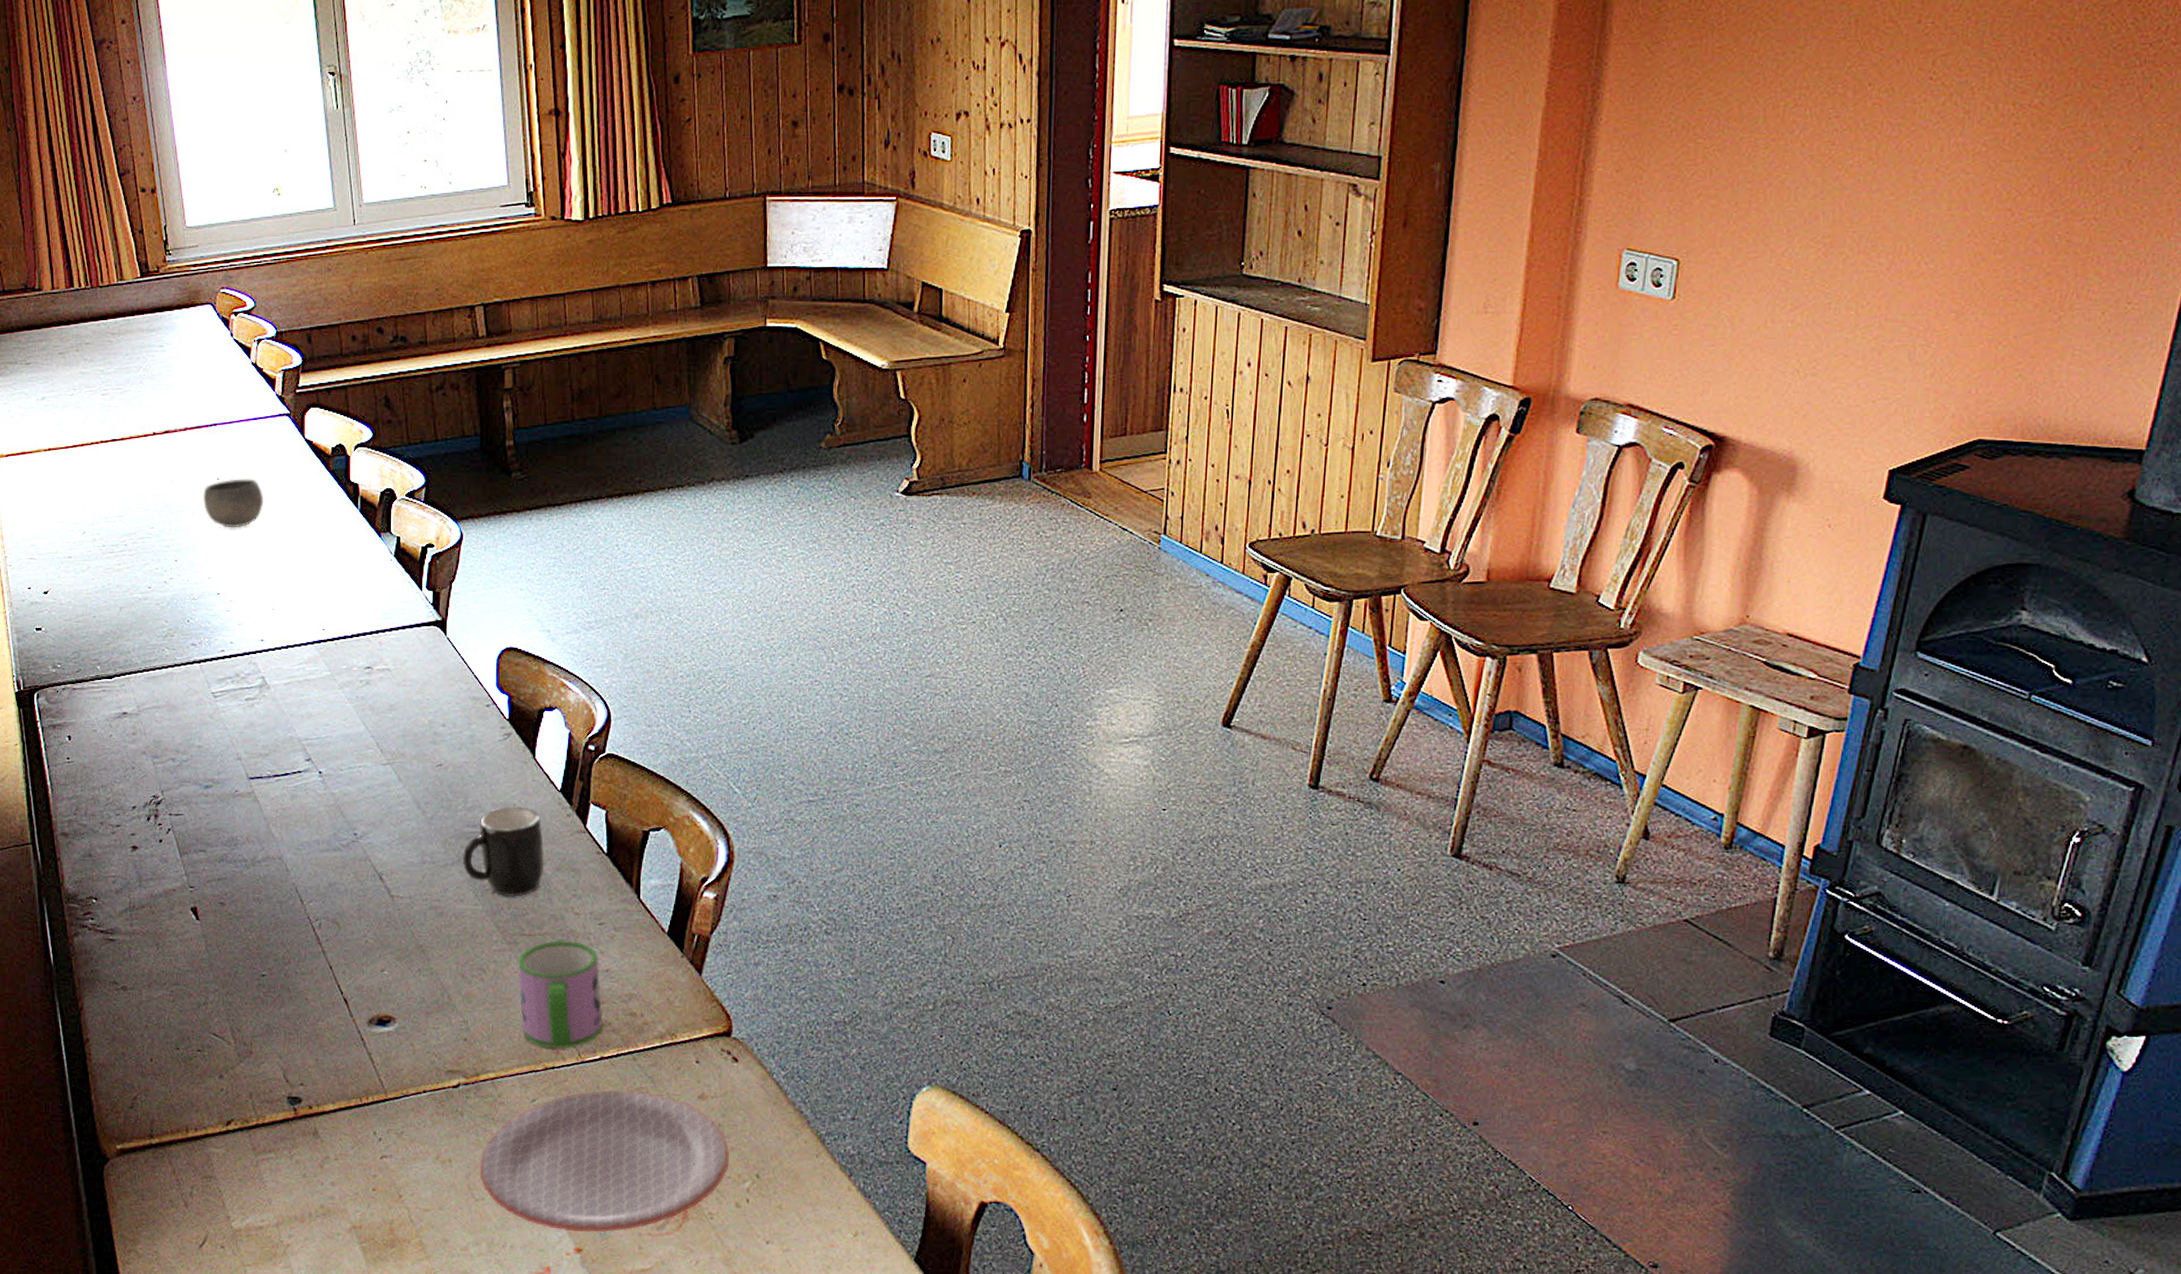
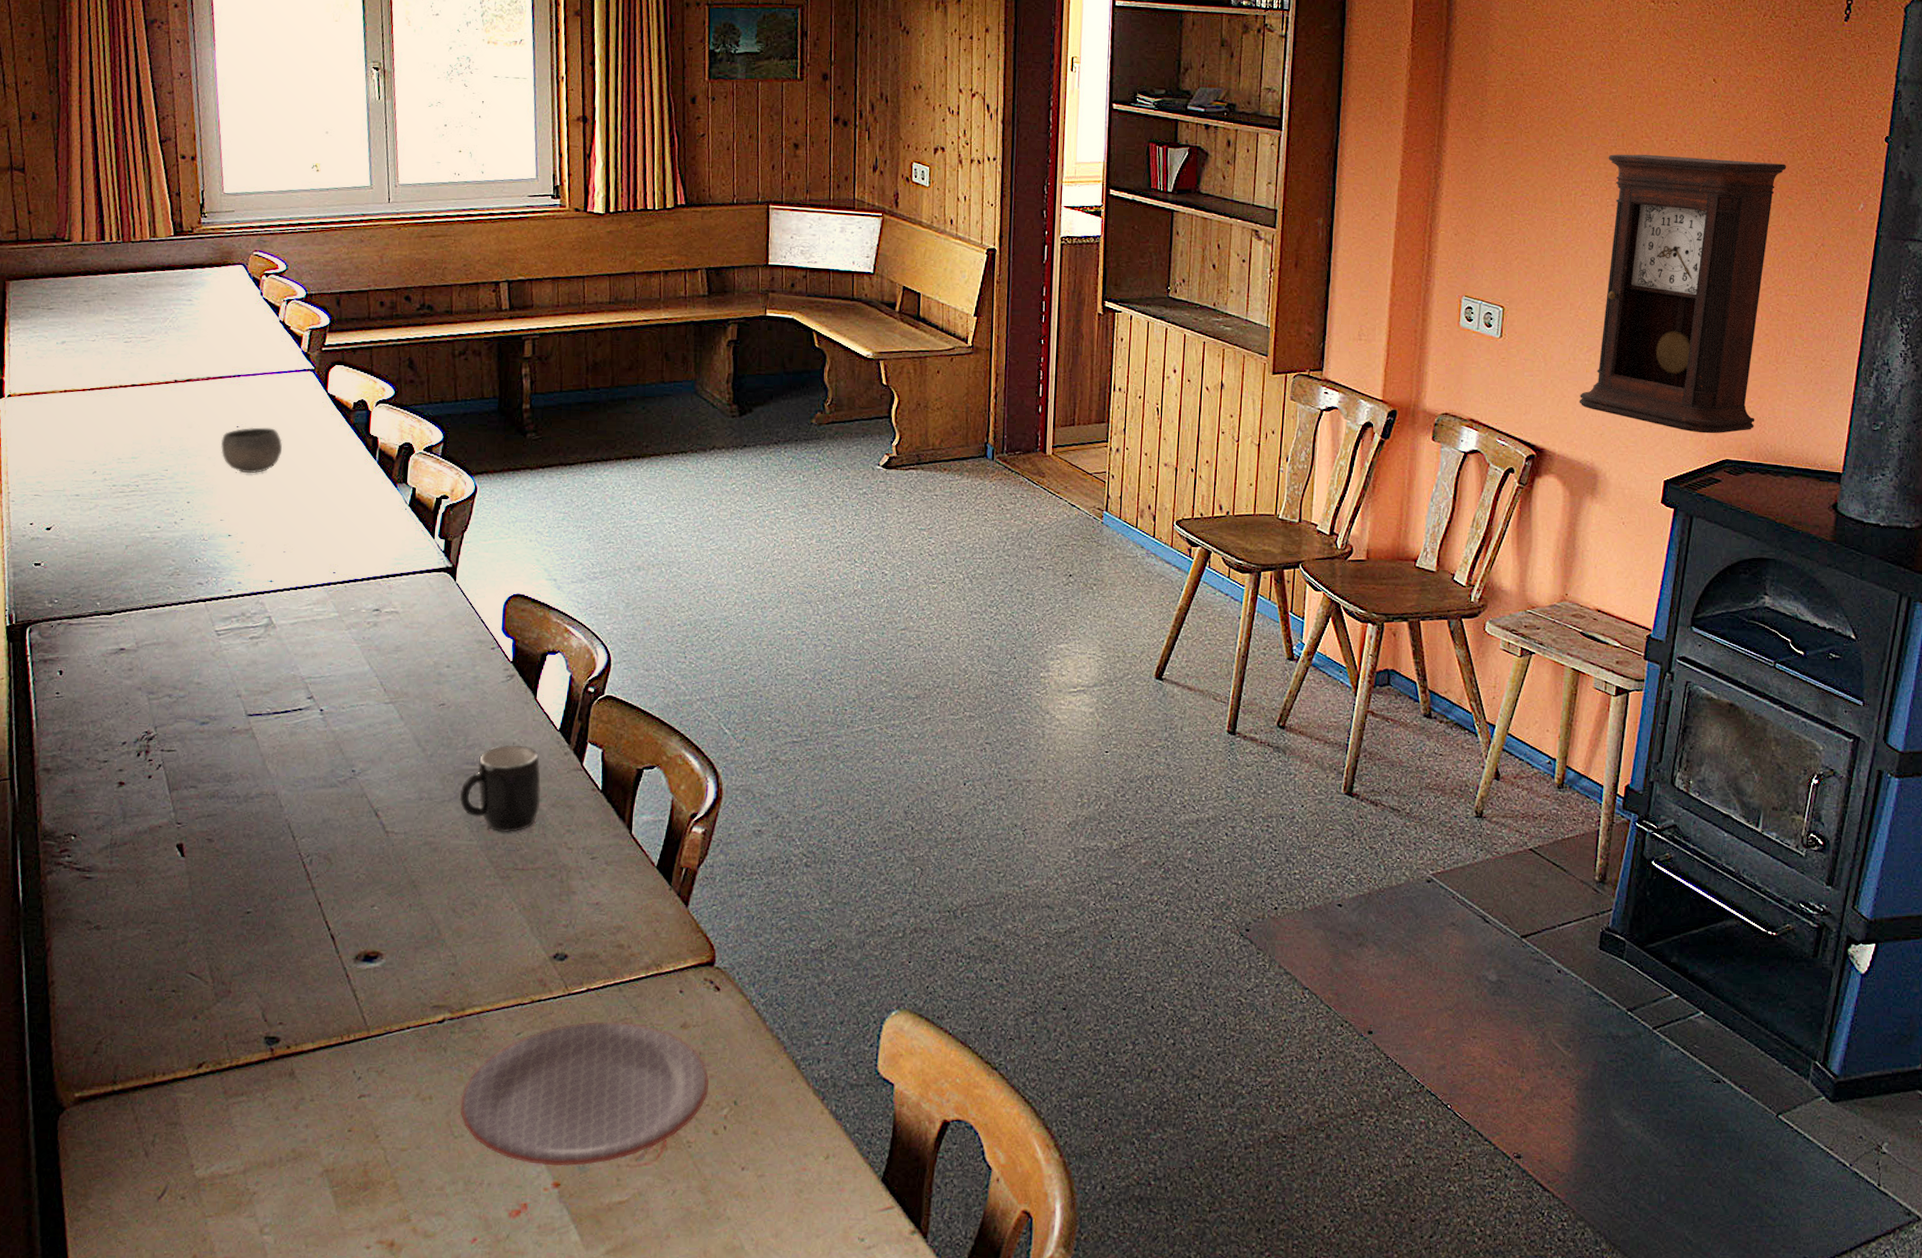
mug: present [517,940,603,1049] -> none [508,874,591,982]
pendulum clock: none [1776,41,2095,407] -> present [1579,154,1787,434]

